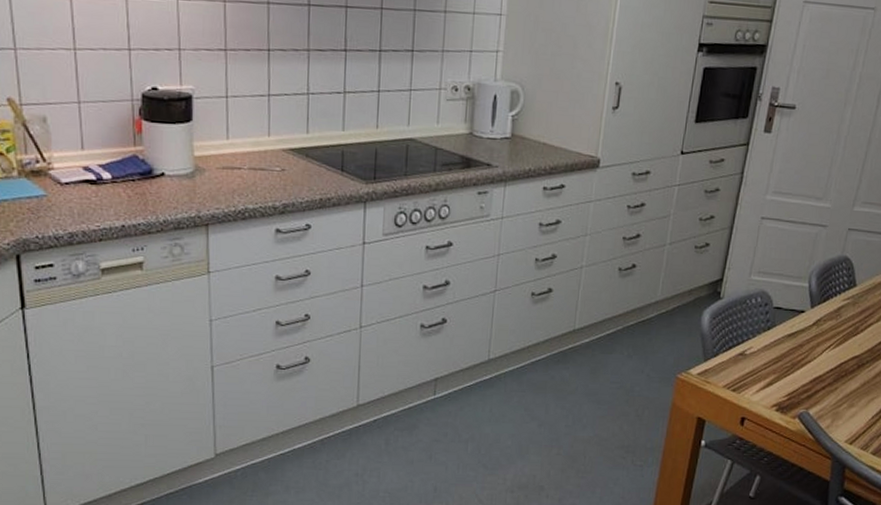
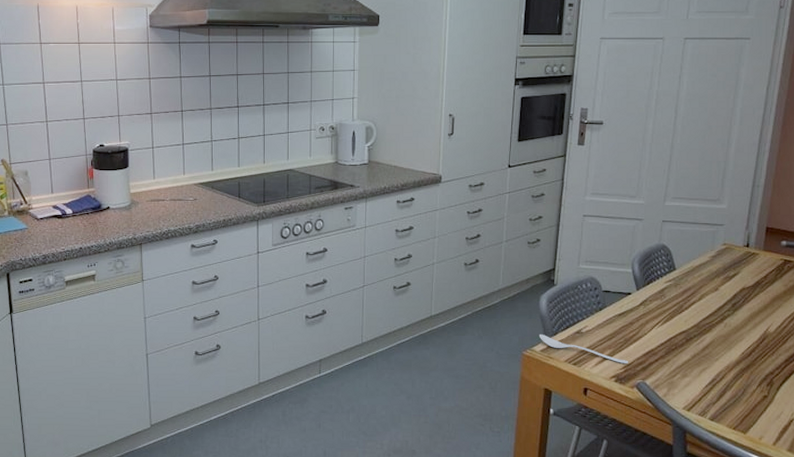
spoon: none [697,354,793,391] -> present [538,333,628,363]

